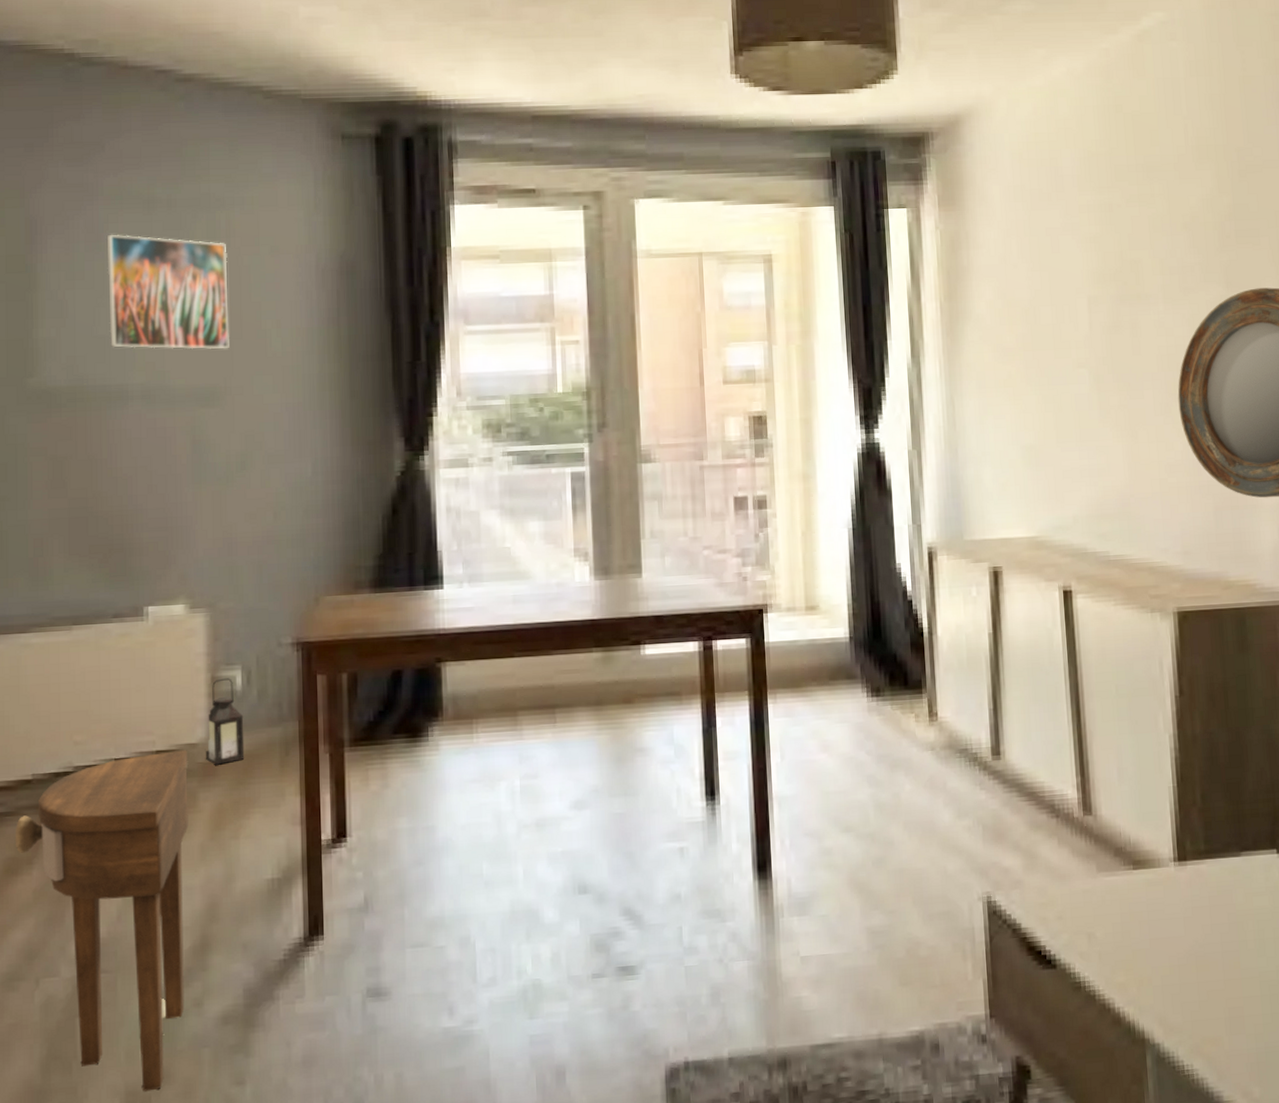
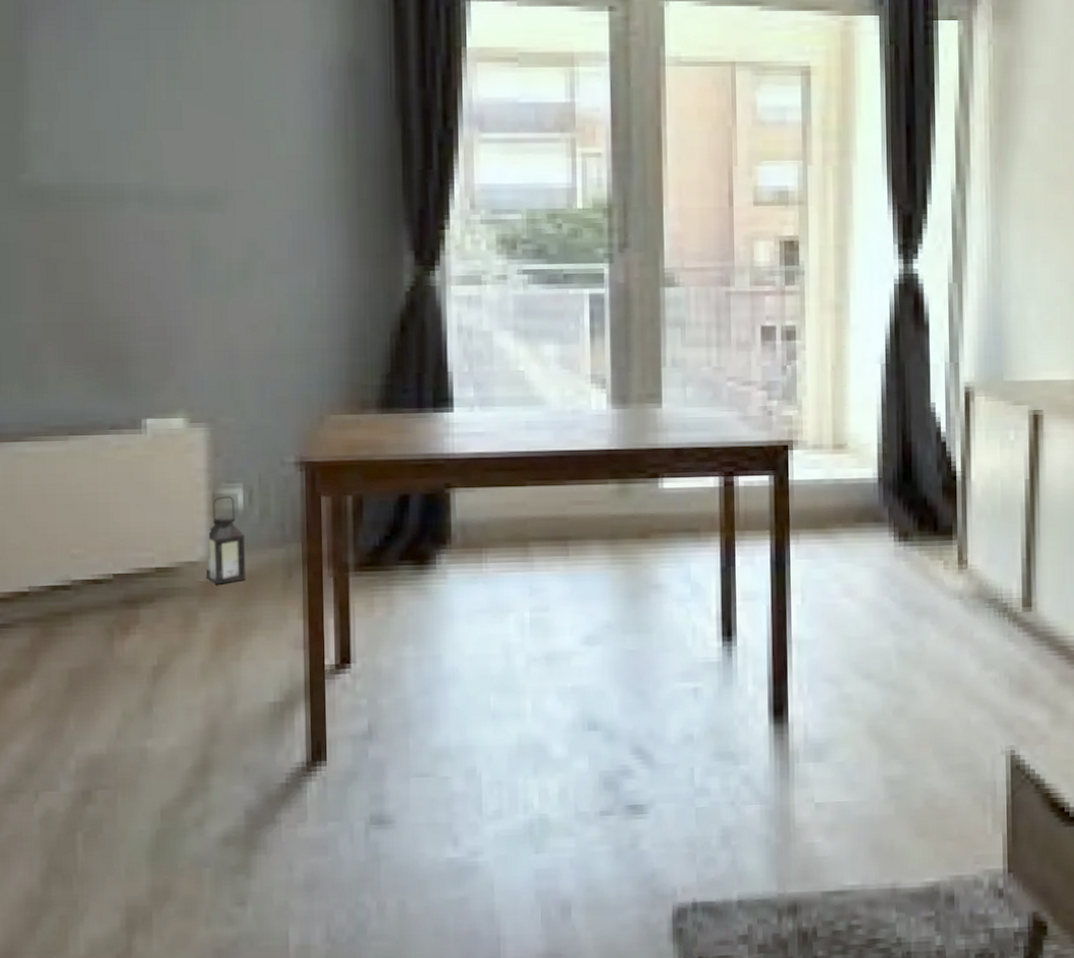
side table: present [15,750,189,1092] -> none [12,568,189,908]
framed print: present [106,234,229,349] -> none [100,21,231,150]

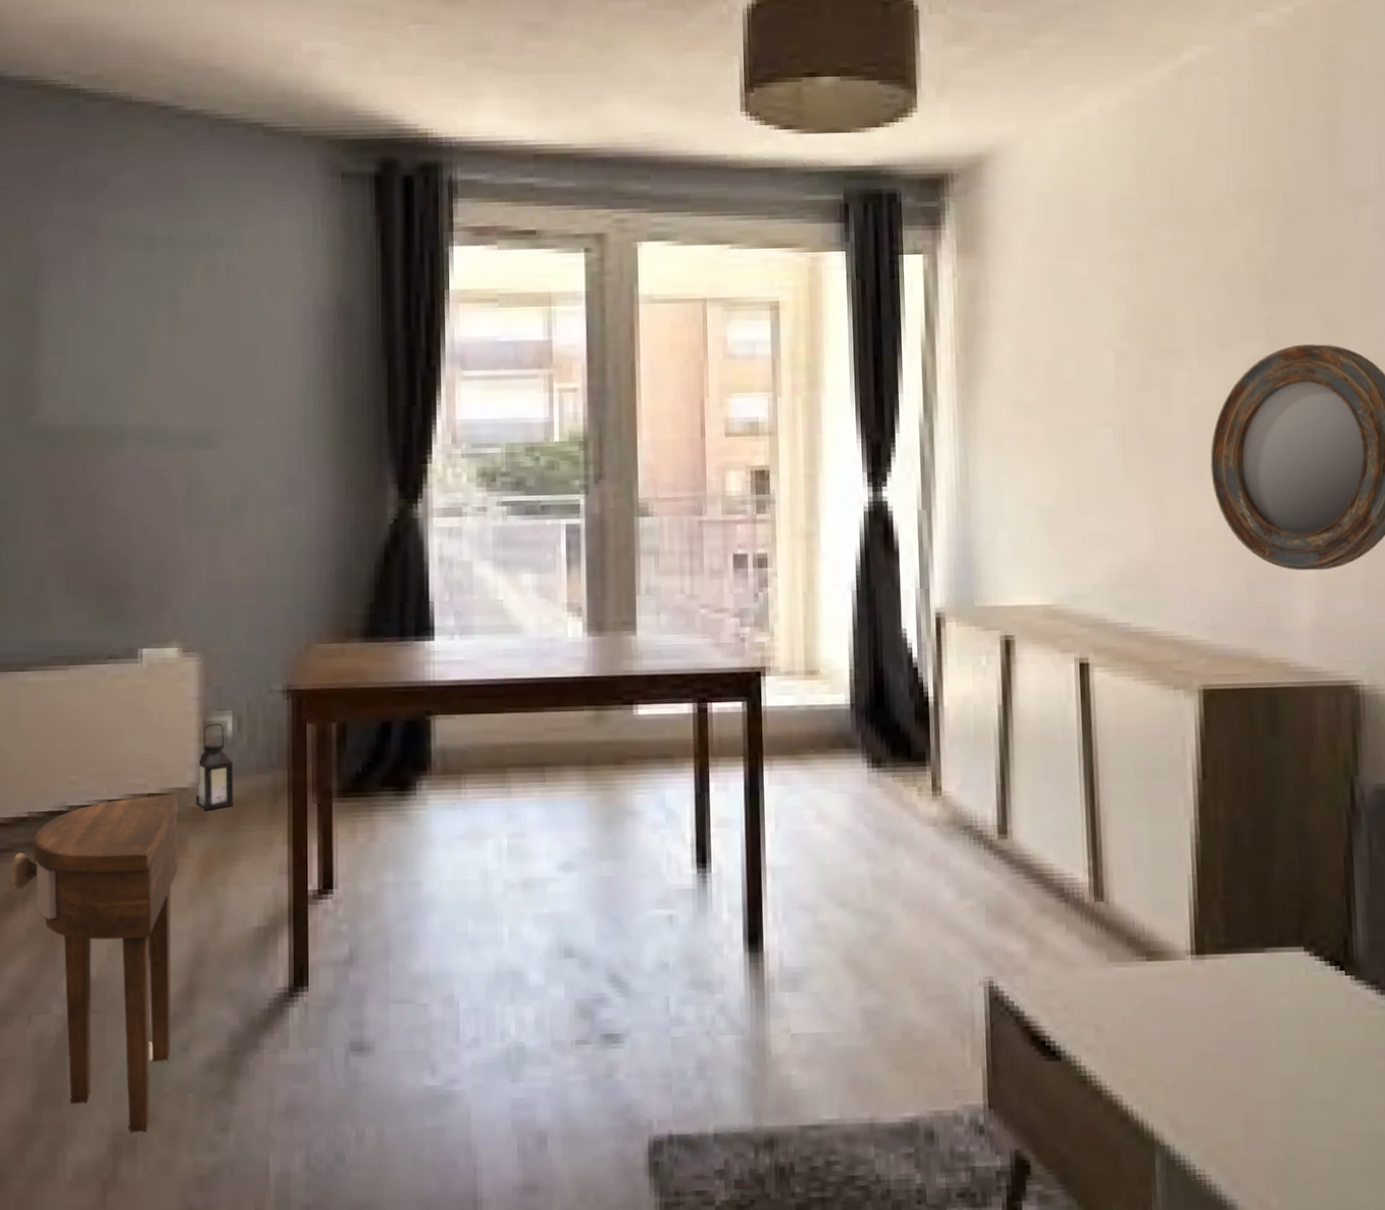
side table: none [12,568,189,908] -> present [10,794,178,1133]

